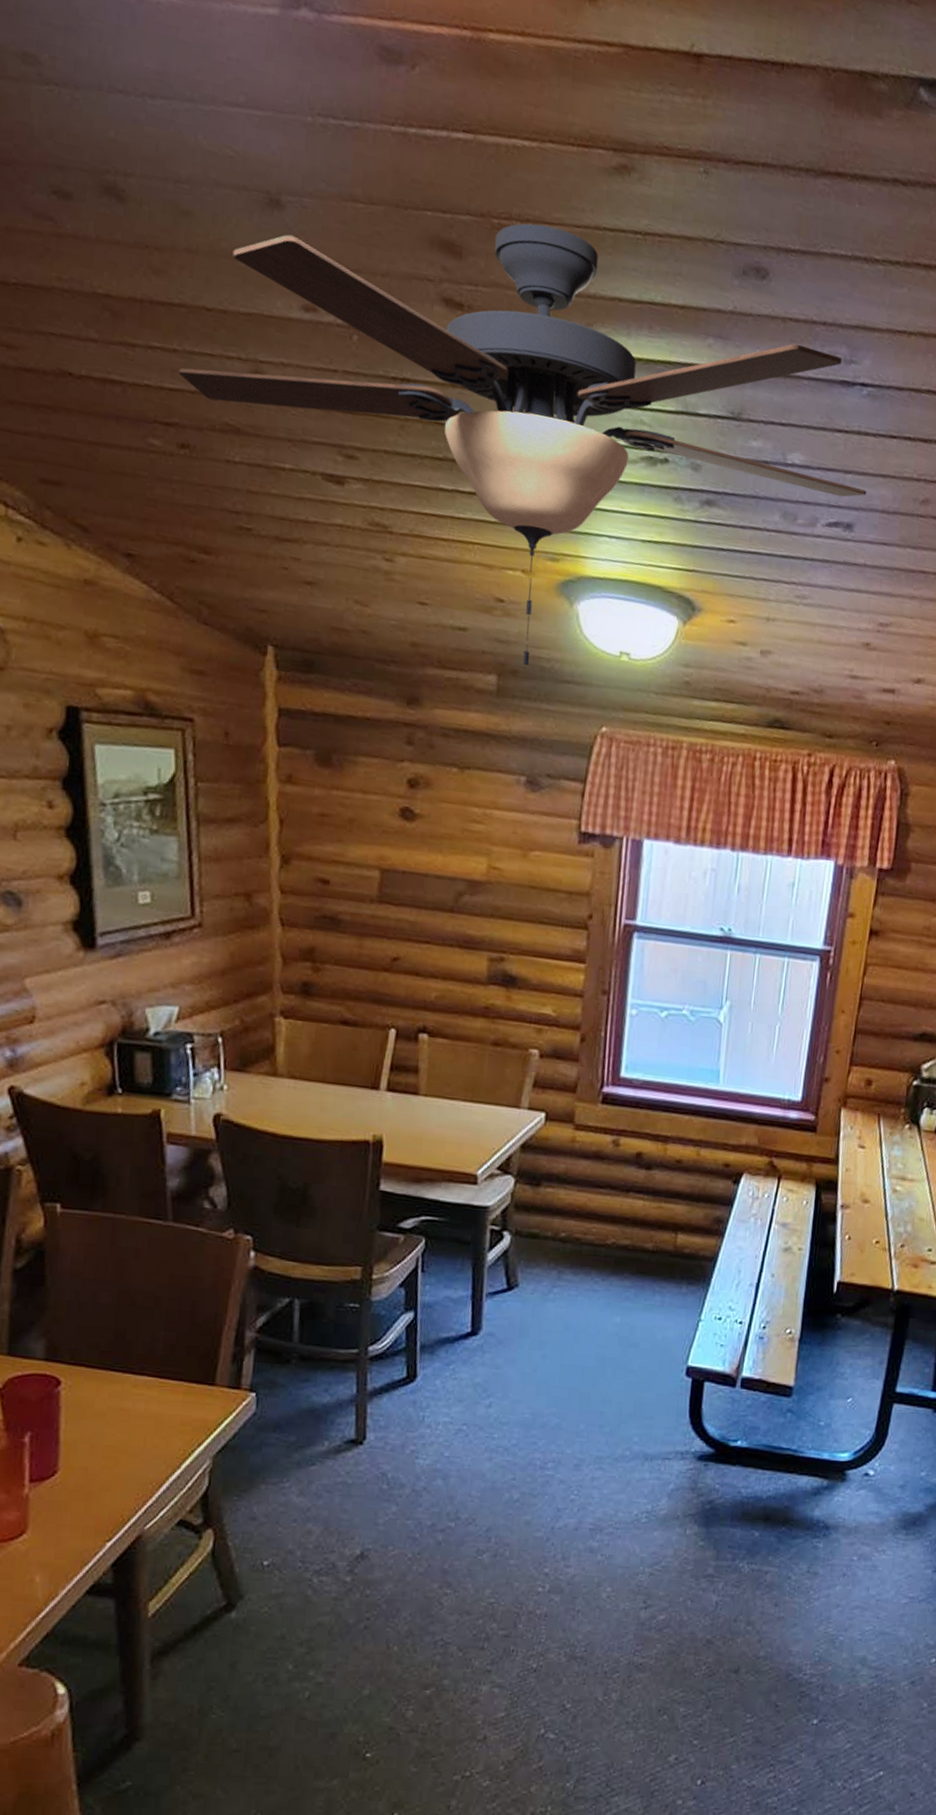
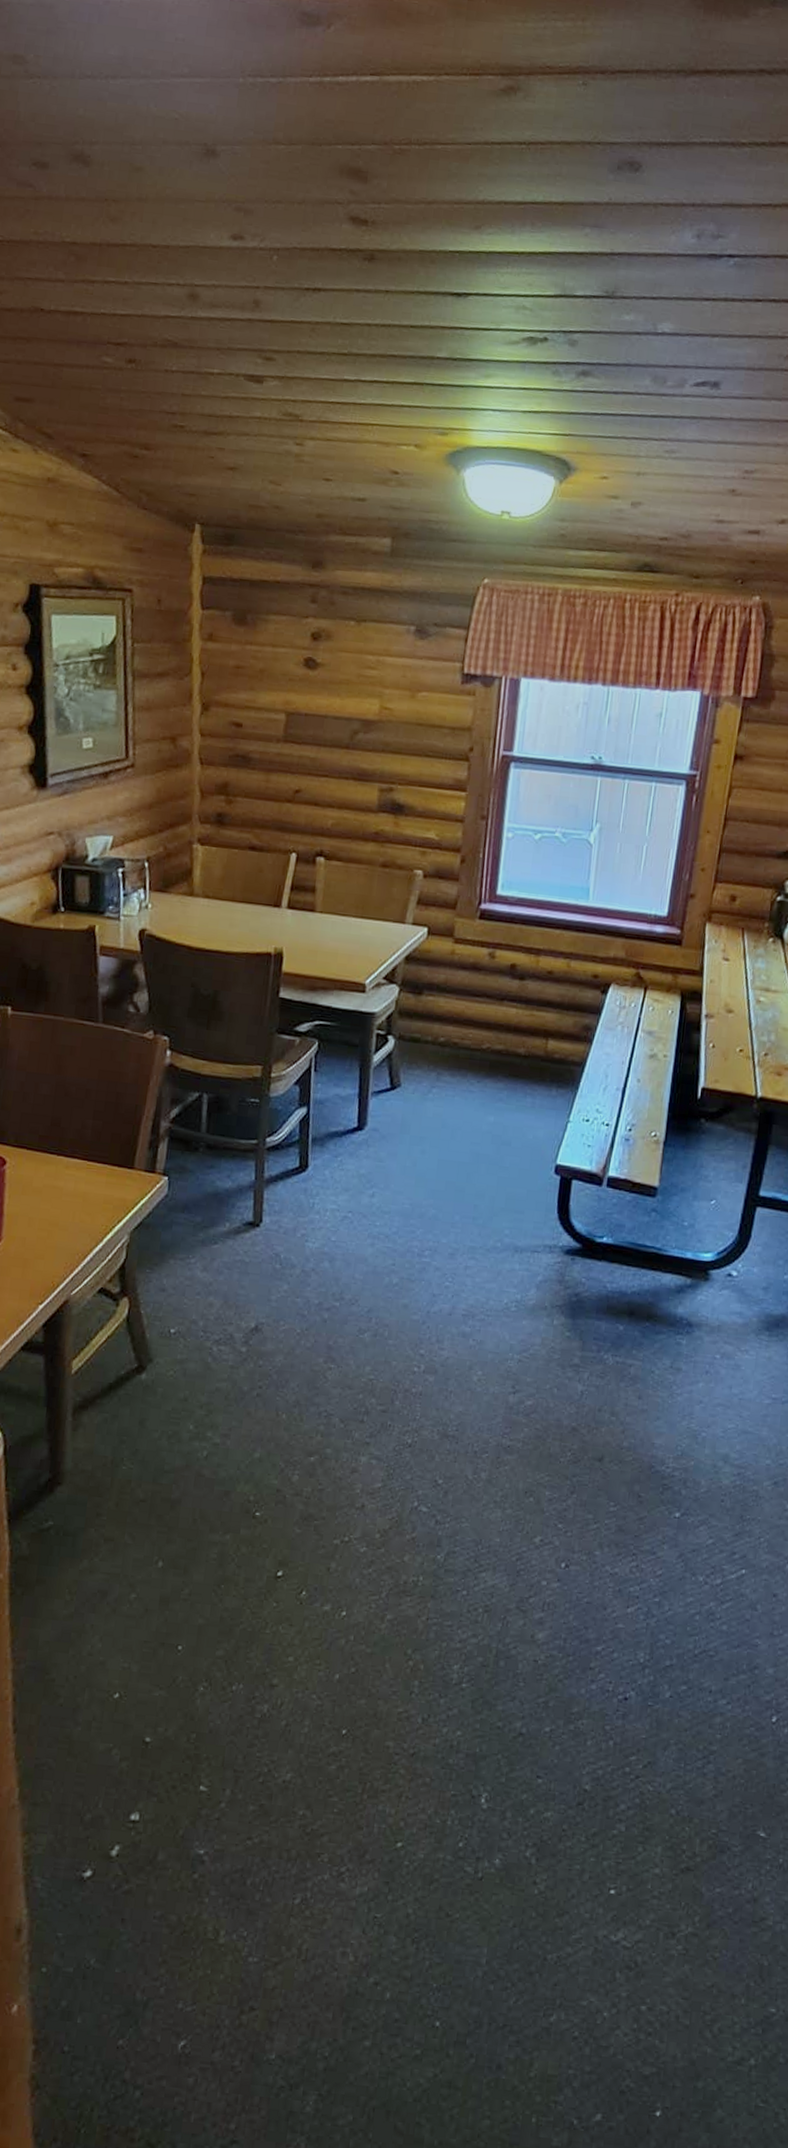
ceiling fan: present [179,223,867,666] -> none [128,145,733,529]

